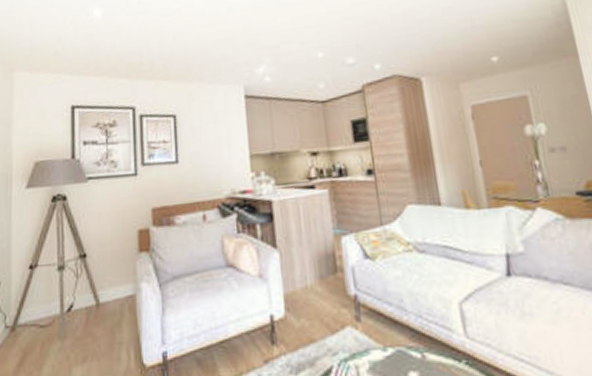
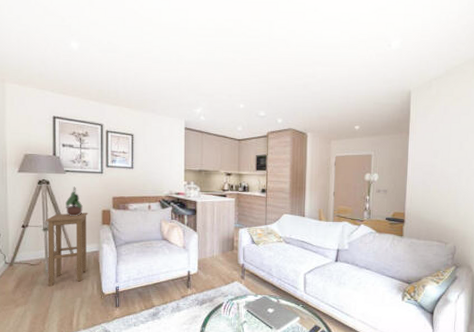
stool: none [60,236,119,361] -> present [45,213,88,287]
potted plant: none [88,199,112,245] -> present [65,186,83,217]

